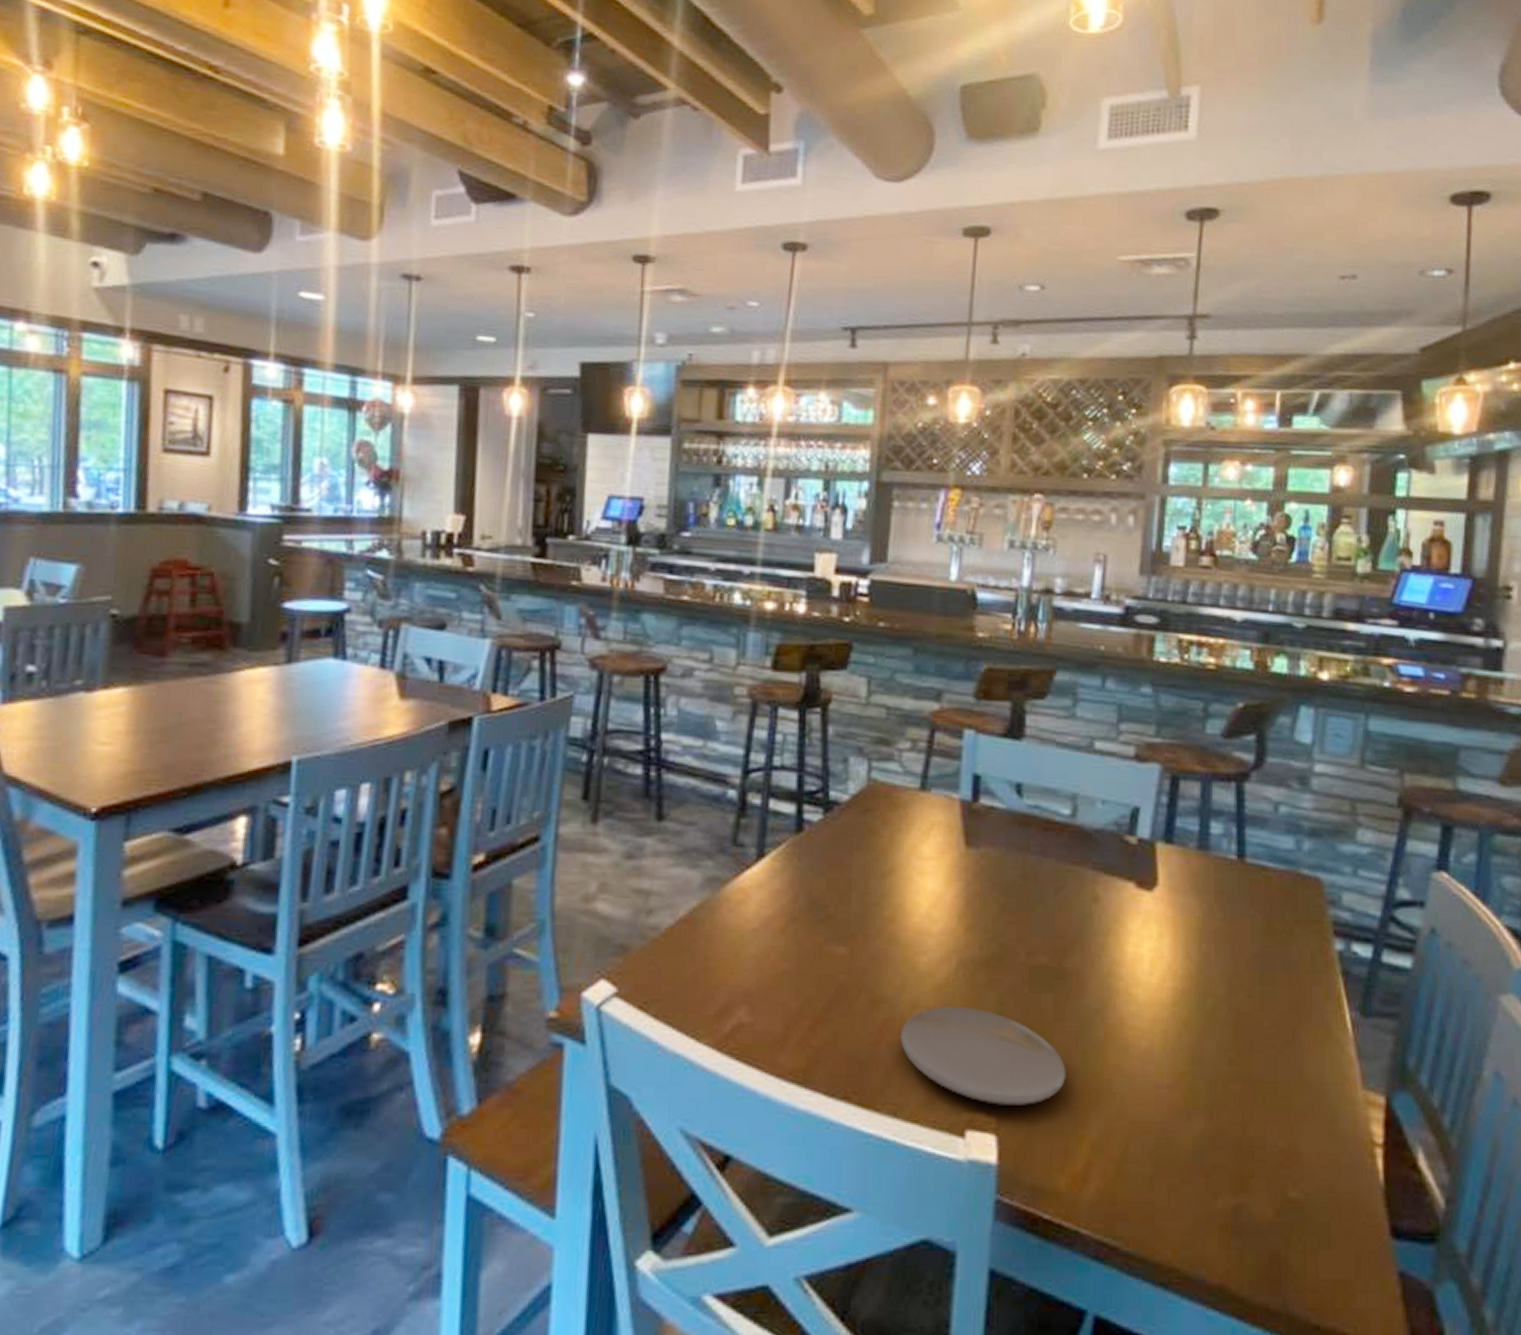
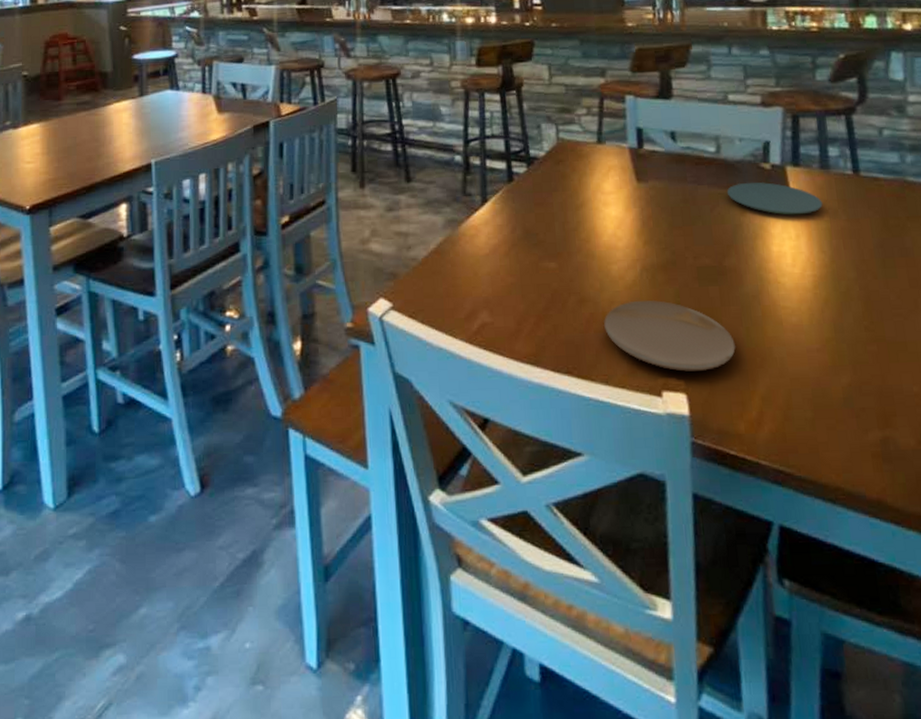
plate: none [1078,859,1196,908] -> present [726,182,823,215]

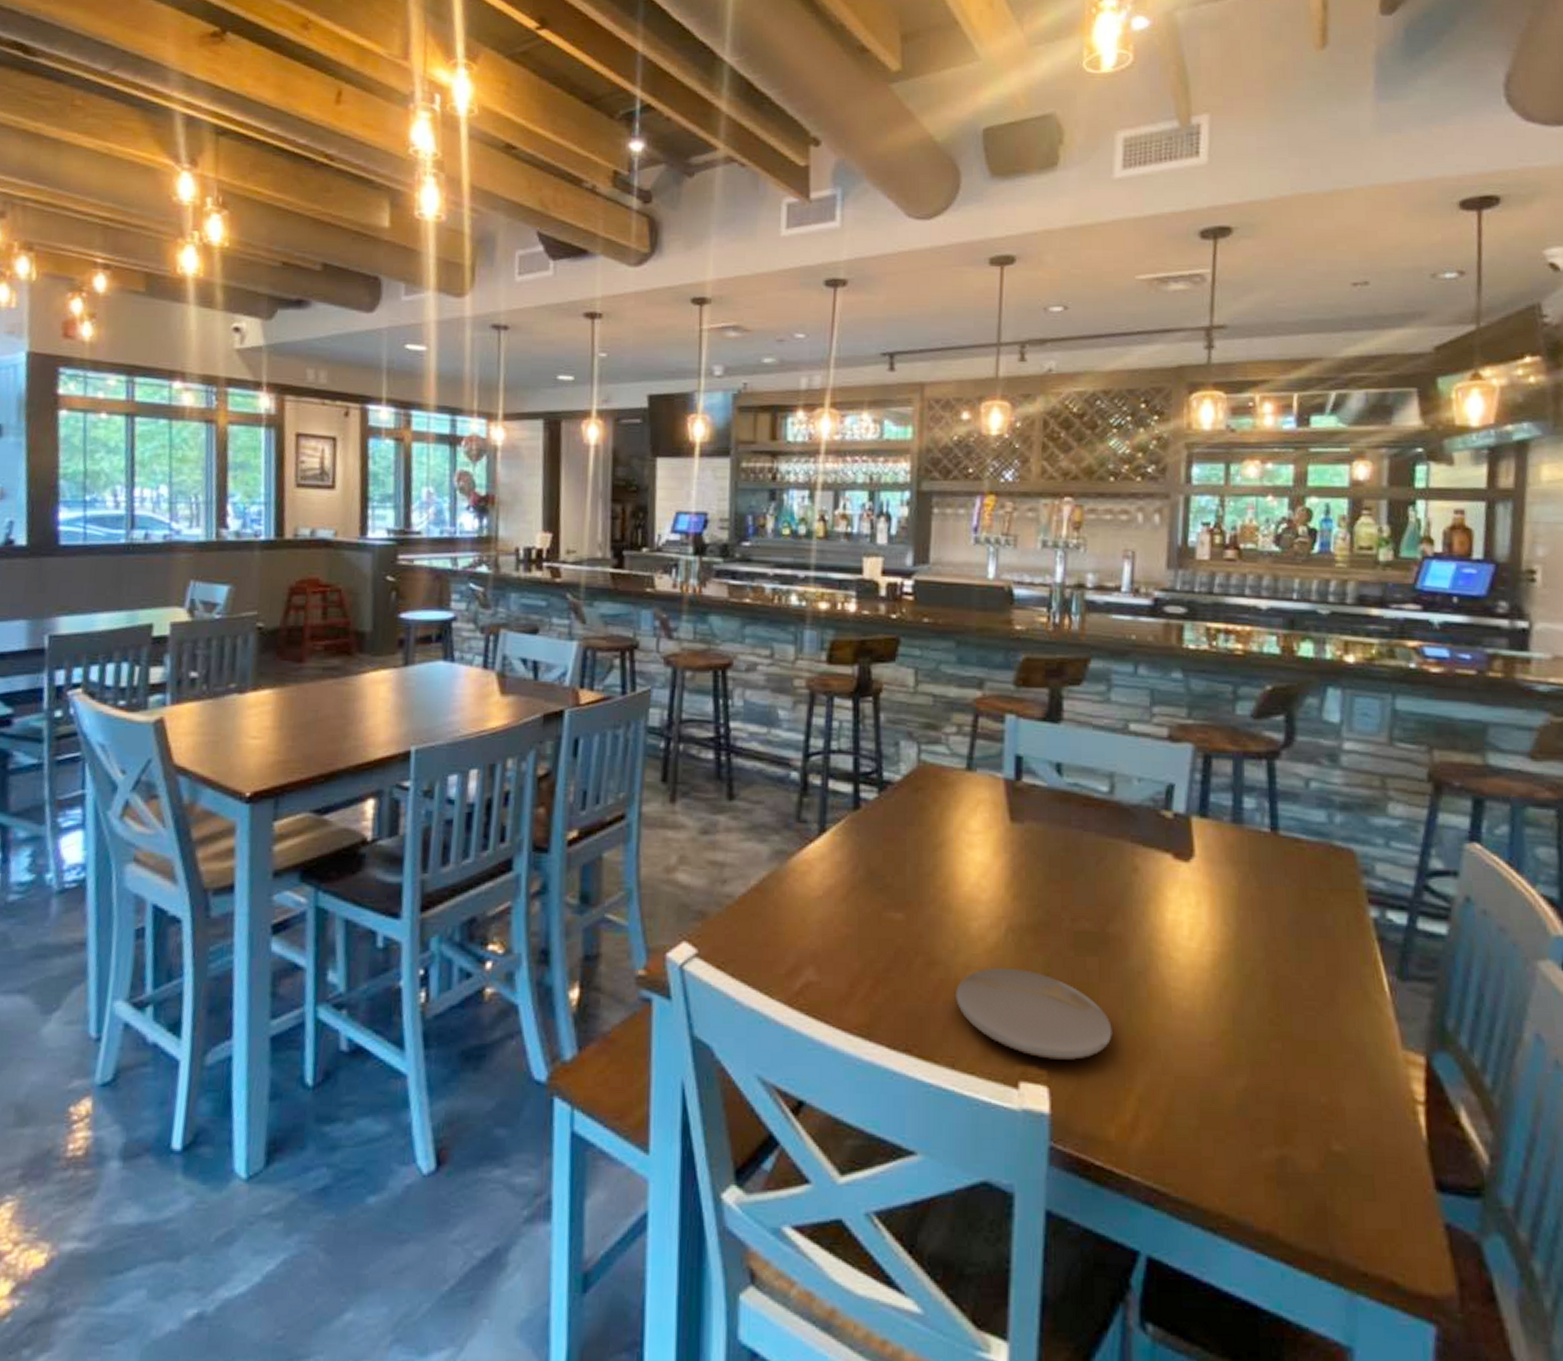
plate: present [726,182,823,215] -> none [1117,832,1231,877]

